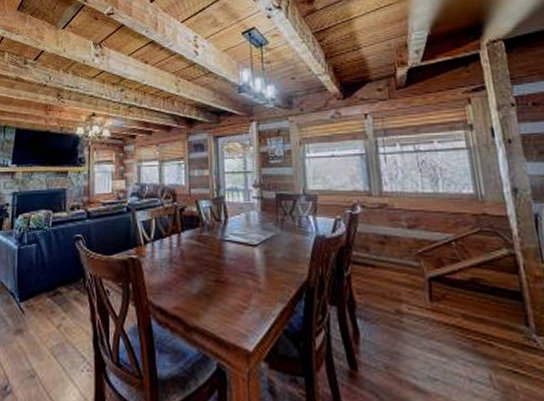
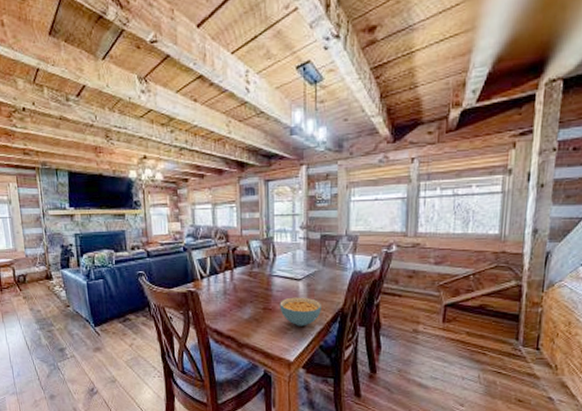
cereal bowl: none [233,267,283,304] -> present [280,297,321,326]

